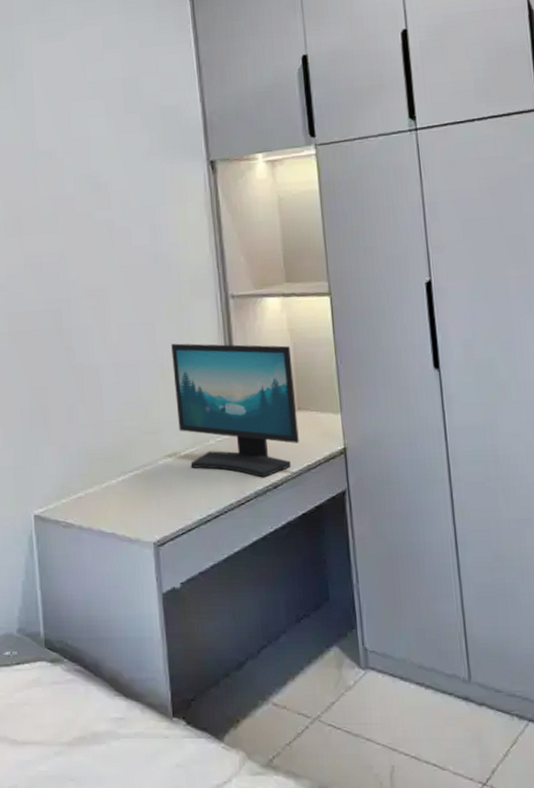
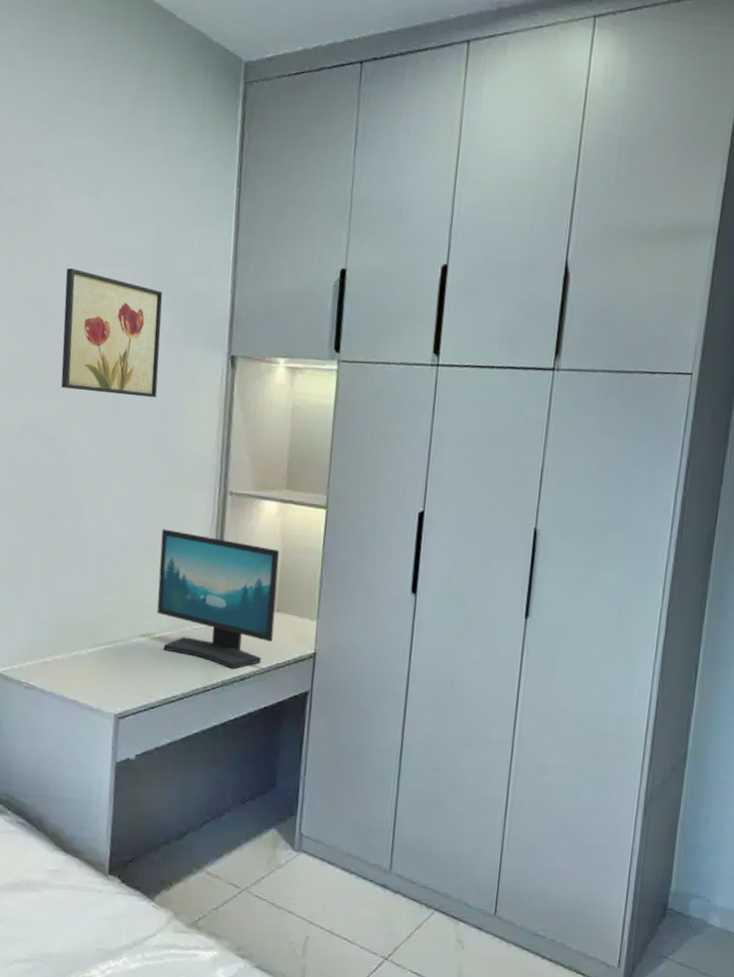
wall art: none [45,108,146,224] -> present [61,267,163,398]

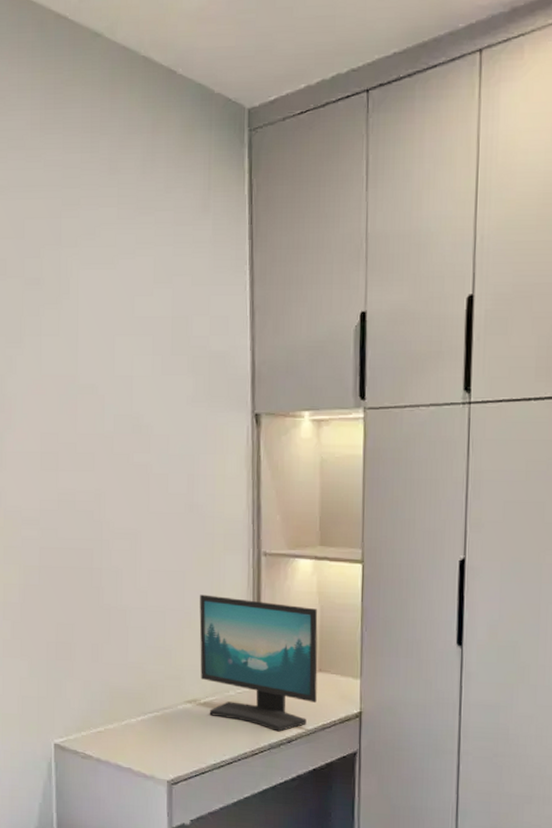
wall art: present [61,267,163,398] -> none [89,341,185,464]

